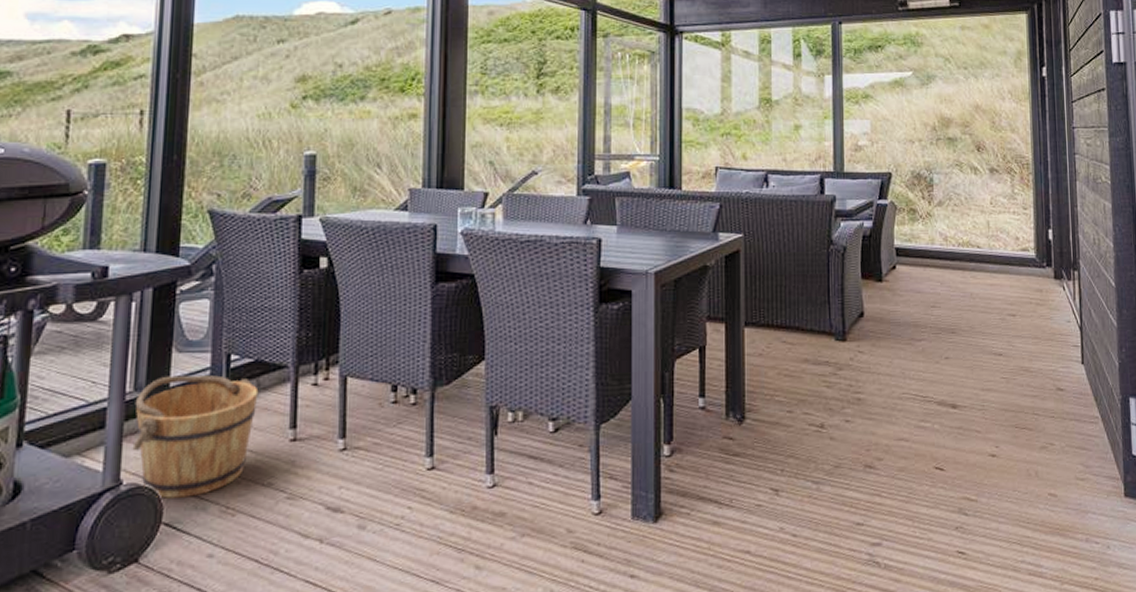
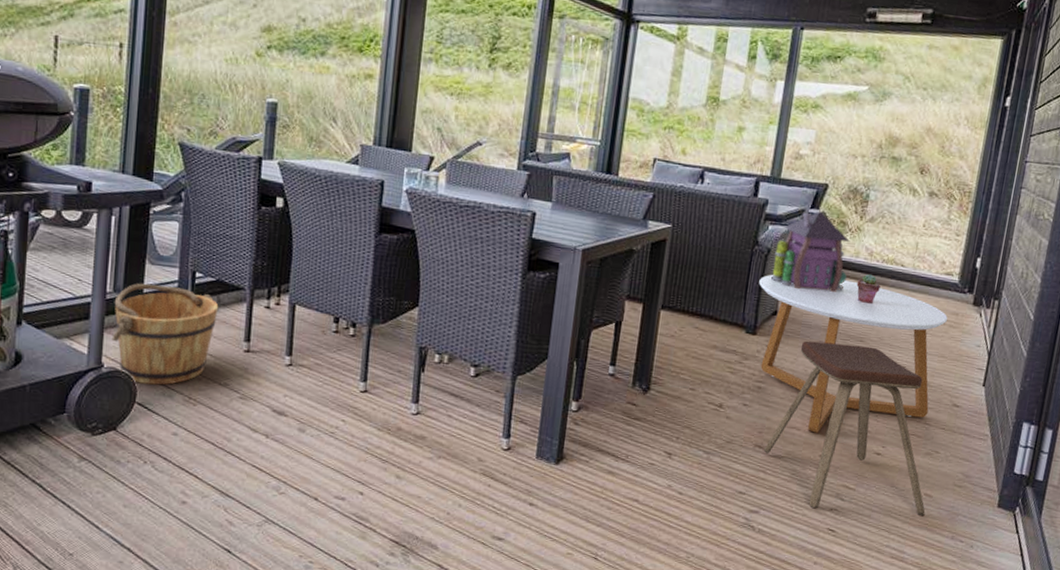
coffee table: none [840,269,1034,442] -> present [759,274,948,433]
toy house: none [851,201,927,286] -> present [771,211,851,292]
music stool: none [874,337,1054,530] -> present [763,340,926,516]
potted succulent: none [937,260,961,292] -> present [856,274,881,304]

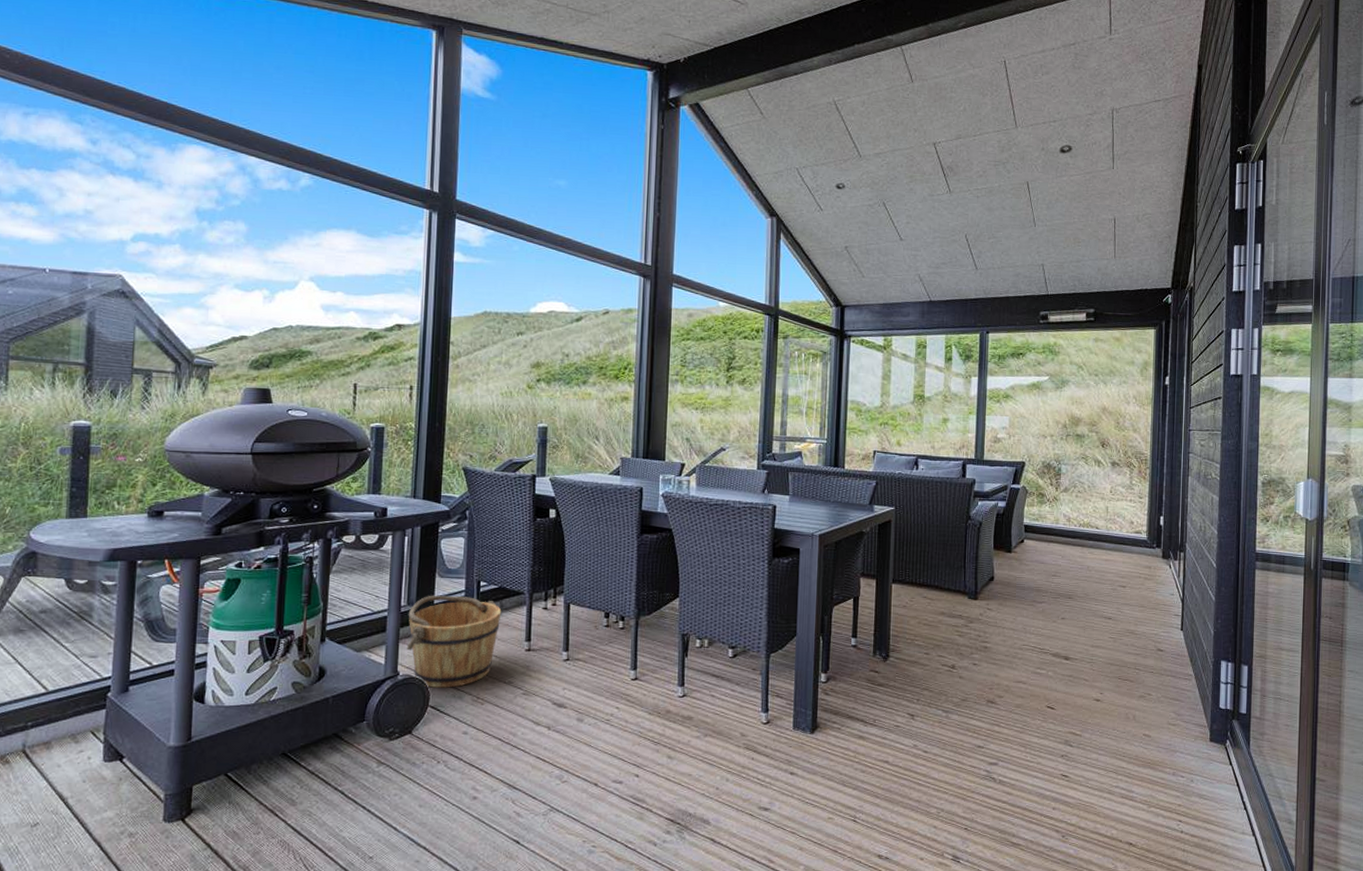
coffee table: present [759,274,948,433] -> none [975,544,1143,685]
music stool: present [763,340,926,516] -> none [995,601,1146,757]
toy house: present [771,211,851,292] -> none [985,486,1051,556]
potted succulent: present [856,274,881,304] -> none [1059,537,1080,565]

